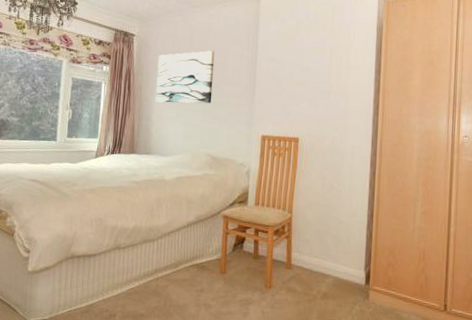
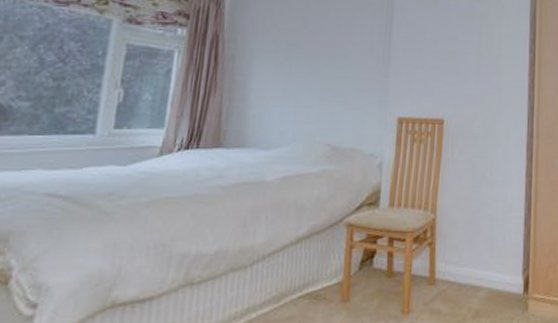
wall art: present [155,51,215,104] -> none [254,12,339,79]

